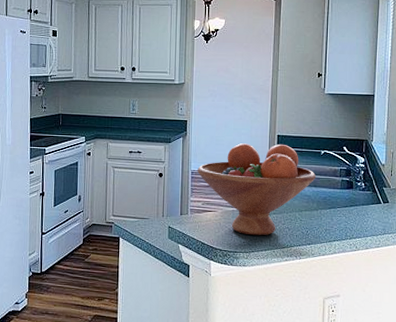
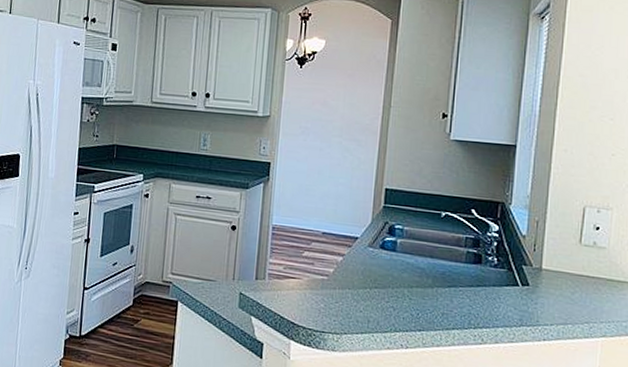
fruit bowl: present [197,143,315,236] -> none [280,195,433,314]

